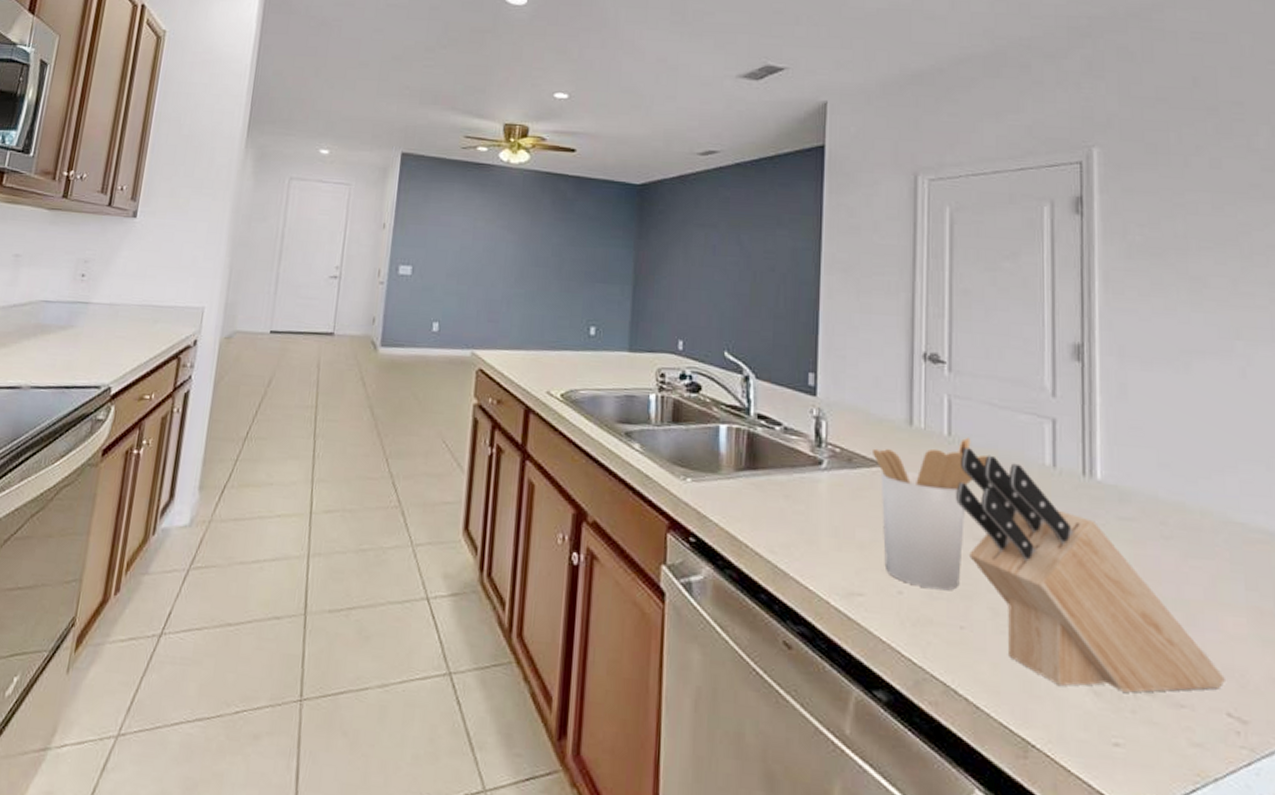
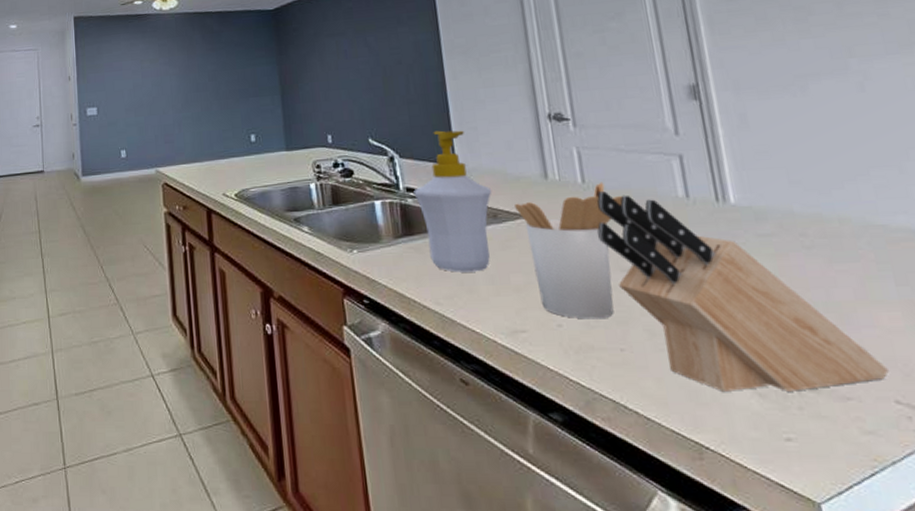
soap bottle: none [765,353,851,521] -> present [414,130,492,273]

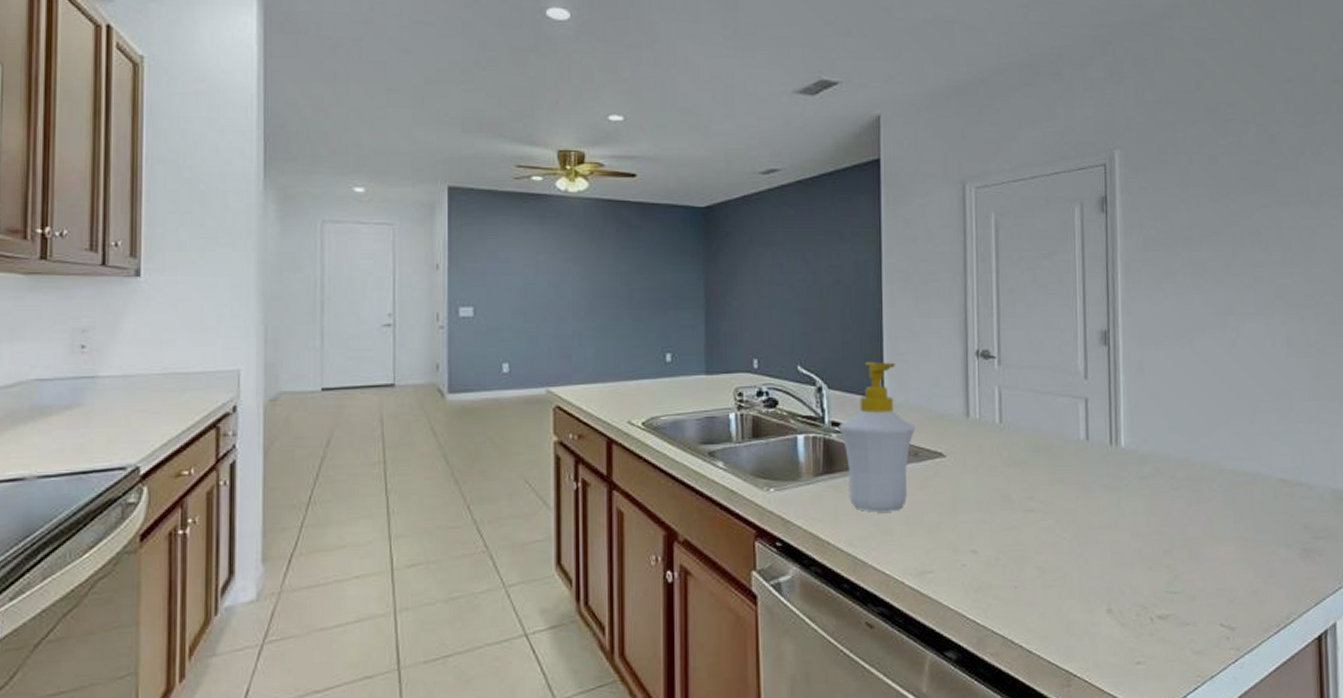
utensil holder: present [515,182,623,320] -> none [936,422,1033,559]
knife block: present [597,191,889,391] -> none [1008,432,1219,623]

